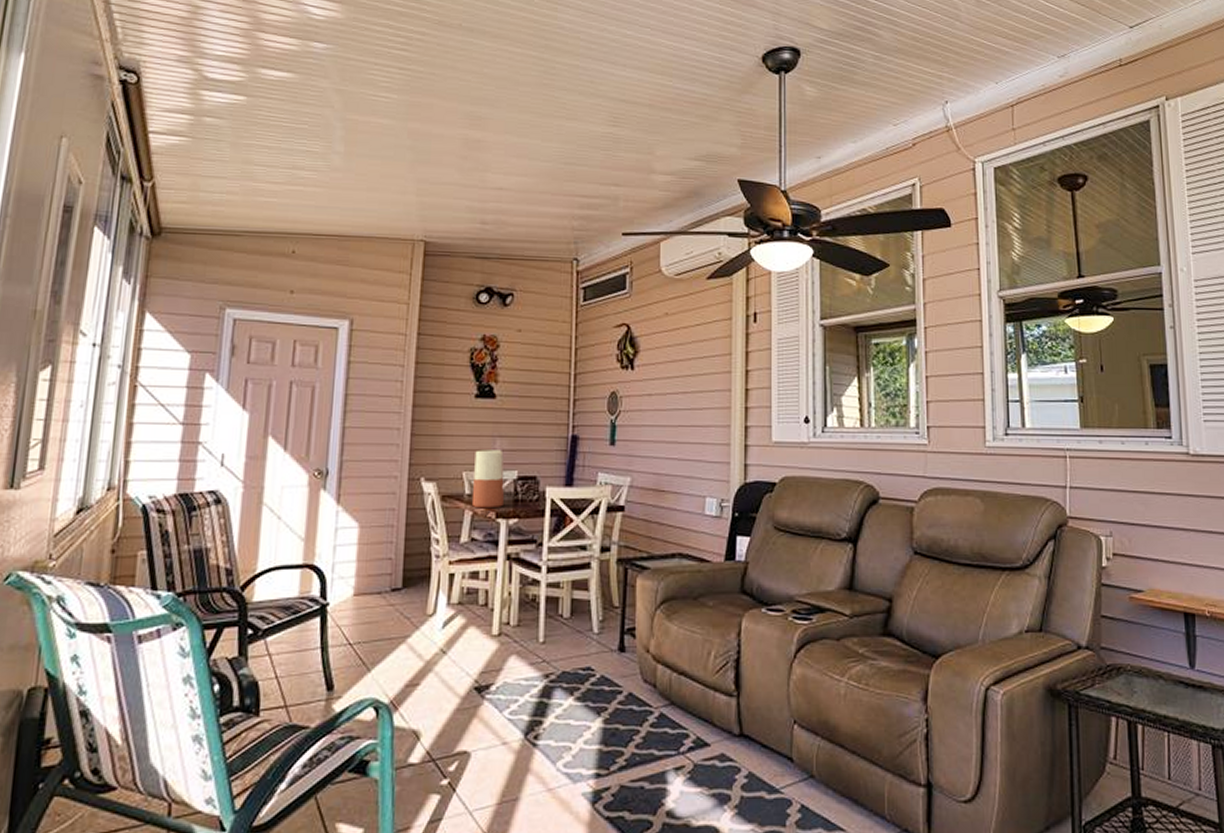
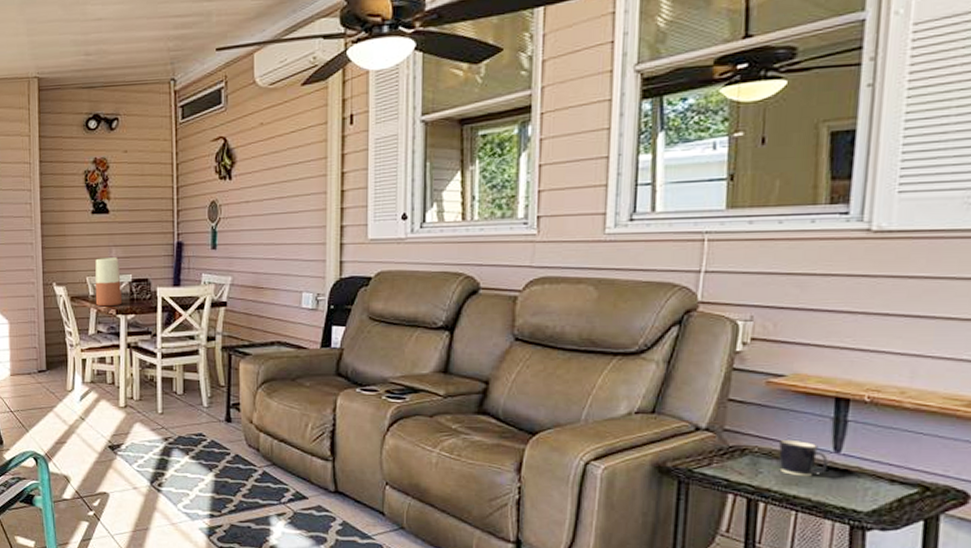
mug: none [1147,656,1187,695] -> present [779,439,828,477]

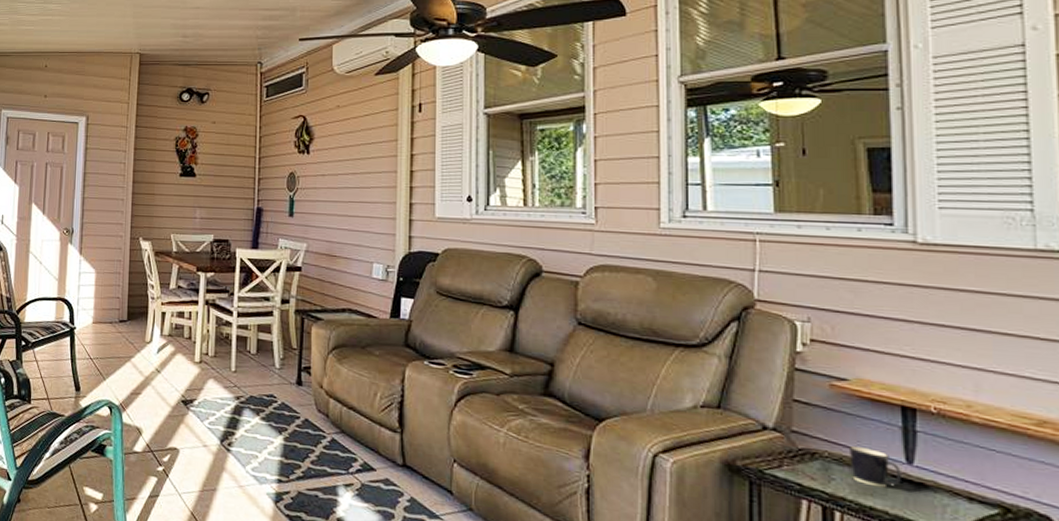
vase: present [95,257,123,307] -> none [178,217,204,264]

